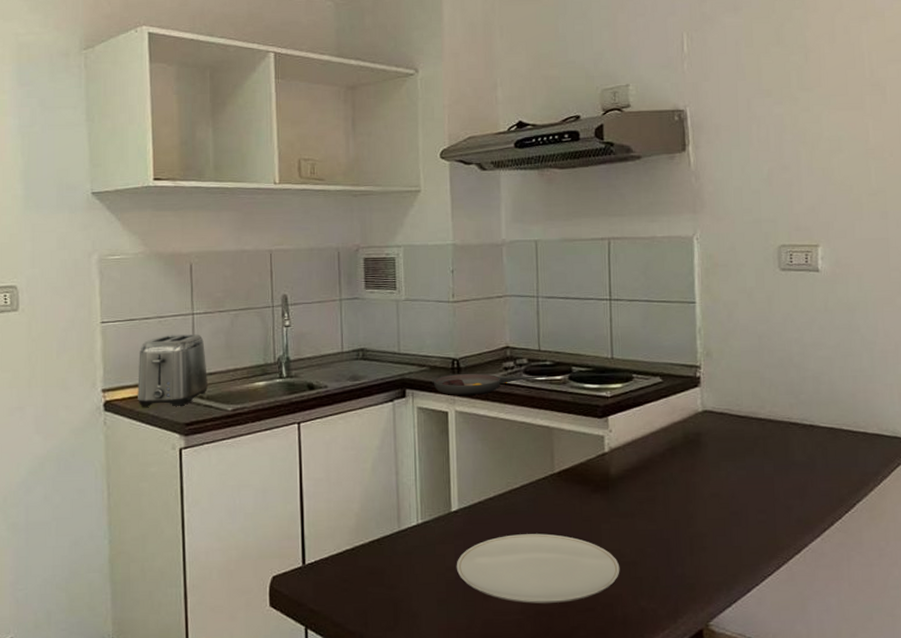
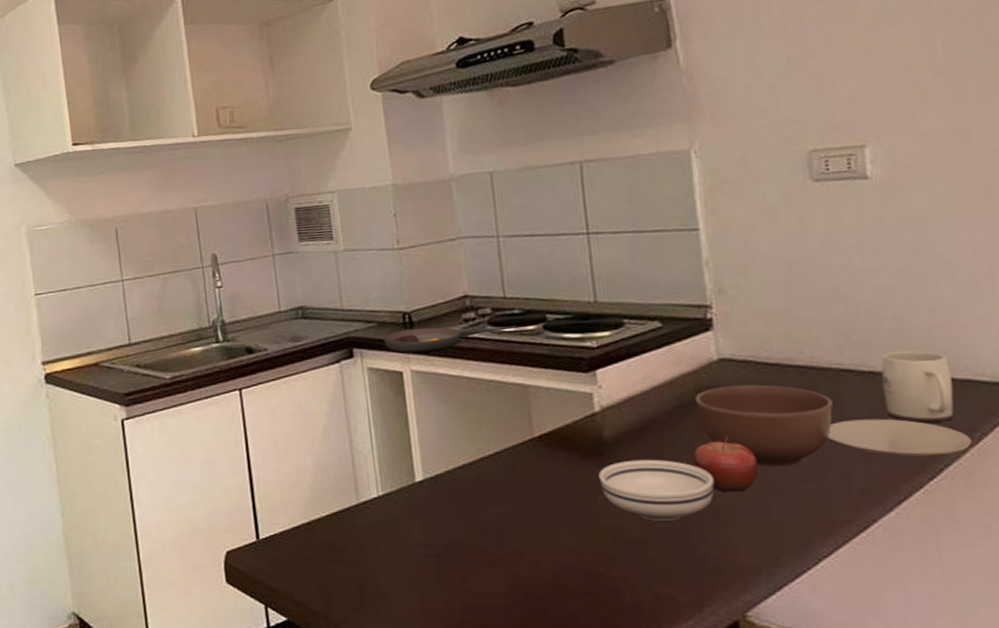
toaster: present [138,334,208,407] -> none [73,301,144,378]
plate: present [456,533,620,604] -> none [425,506,625,586]
bowl: none [604,493,693,546] -> present [598,459,714,521]
fruit: none [678,475,726,522] -> present [693,436,759,493]
bowl: none [683,433,783,501] -> present [695,384,833,467]
plate: none [777,463,876,494] -> present [827,418,972,457]
mug: none [818,409,866,467] -> present [881,350,955,423]

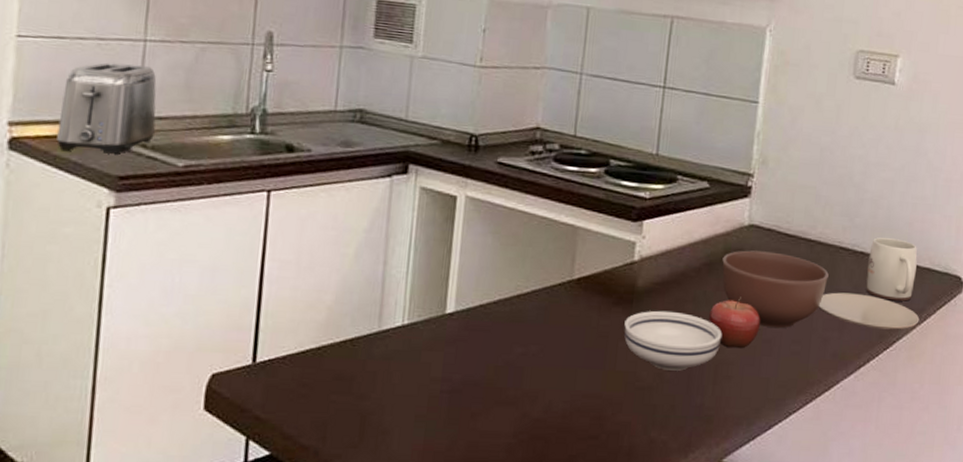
toaster: none [73,301,144,378] -> present [56,62,157,154]
frying pan: present [383,326,518,353] -> none [443,152,581,180]

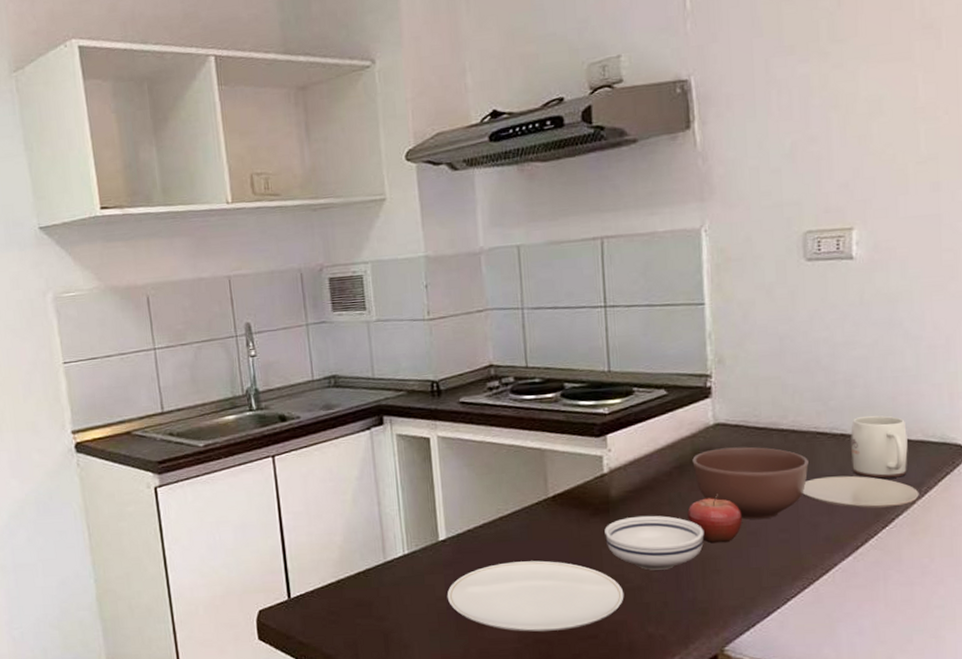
toaster: present [56,62,157,154] -> none [104,369,177,447]
plate: none [442,346,633,428] -> present [447,560,624,632]

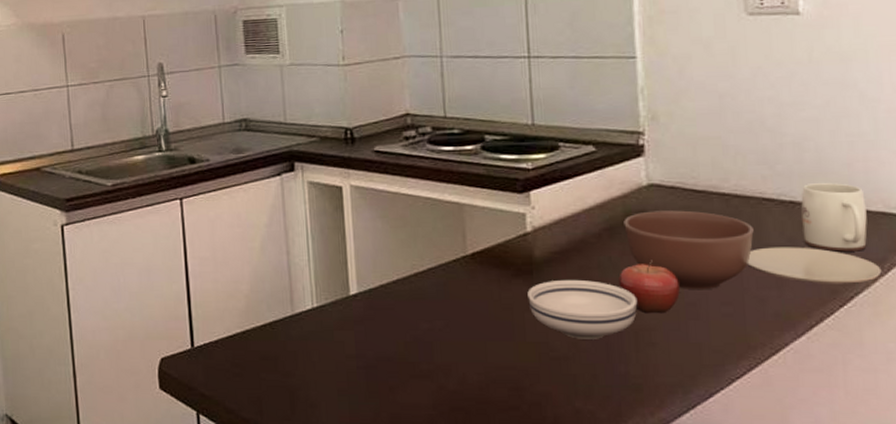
plate: present [447,560,624,632] -> none [357,322,549,399]

